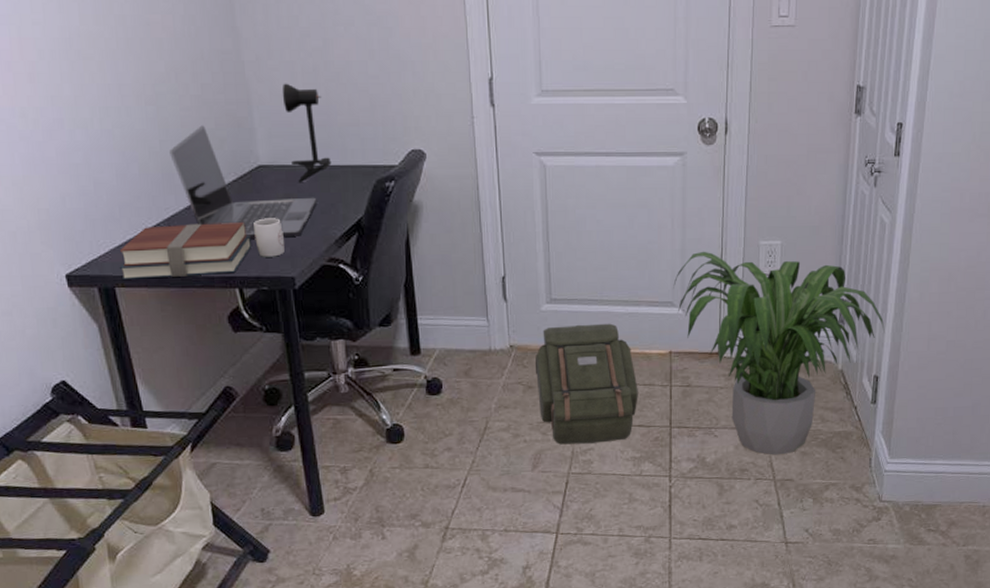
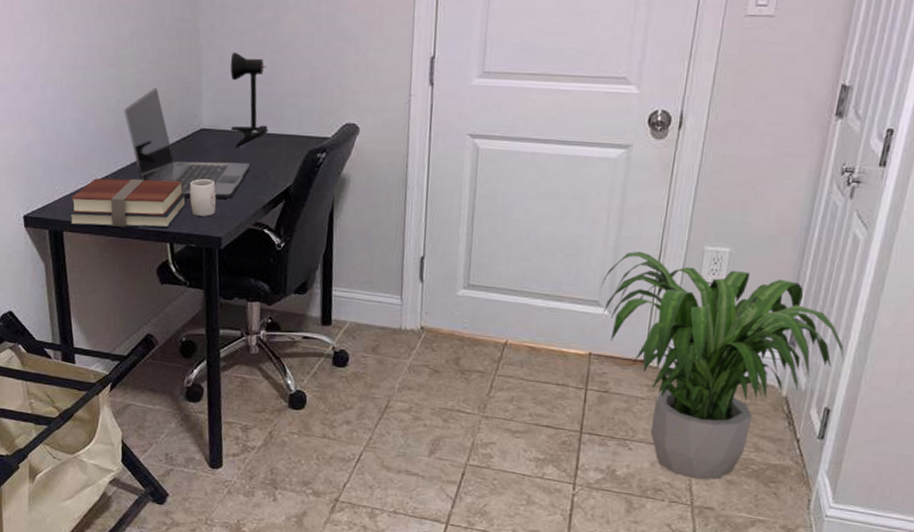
backpack: present [534,323,638,445] -> none [443,313,551,439]

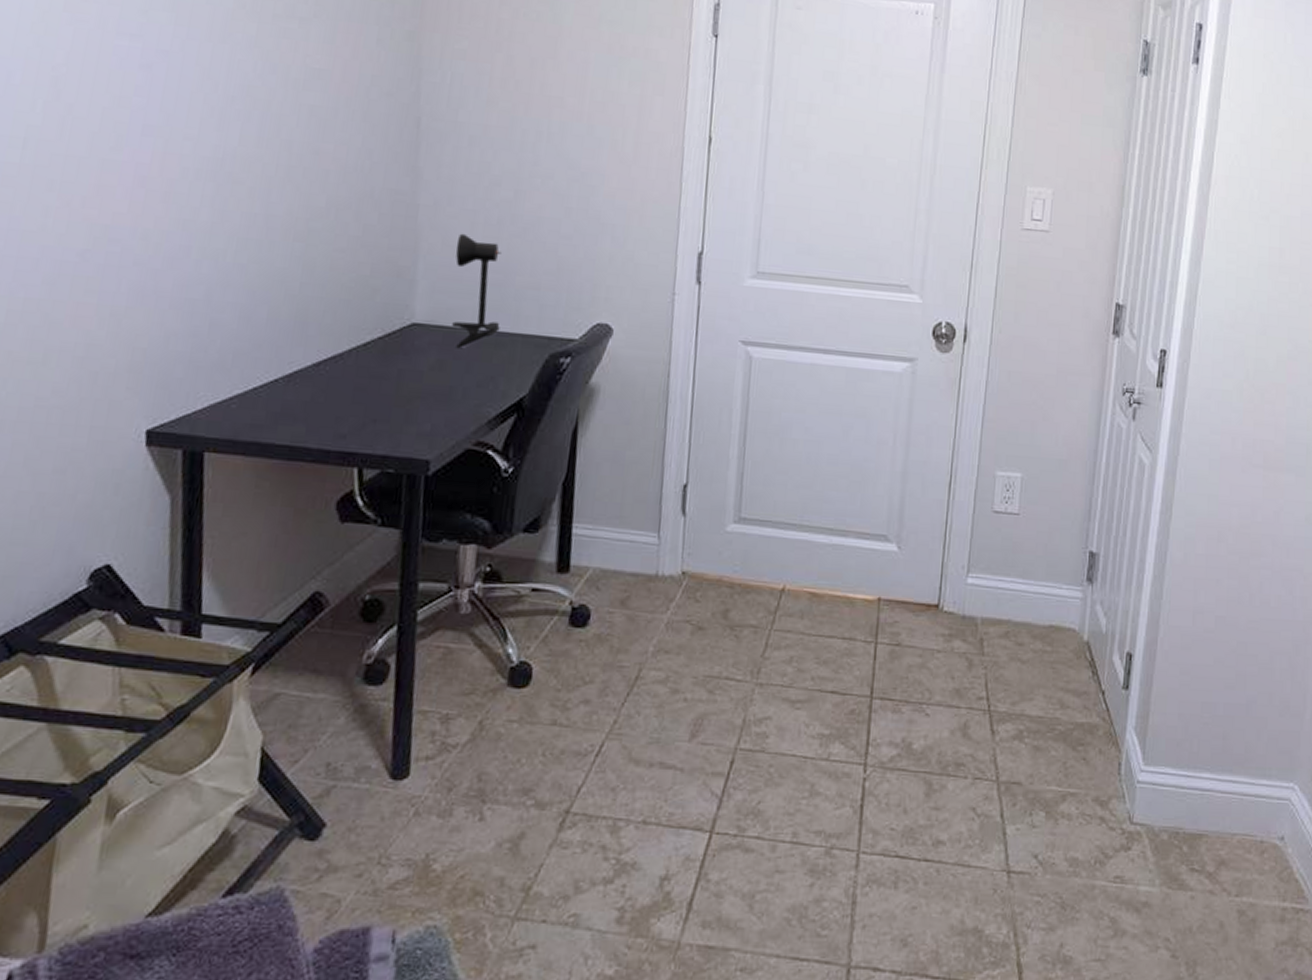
books: present [69,178,187,228] -> none [215,382,387,448]
laptop: present [124,88,251,199] -> none [309,270,475,411]
mug: present [189,179,217,217] -> none [390,385,427,434]
potted plant: present [601,251,845,480] -> none [889,476,1141,748]

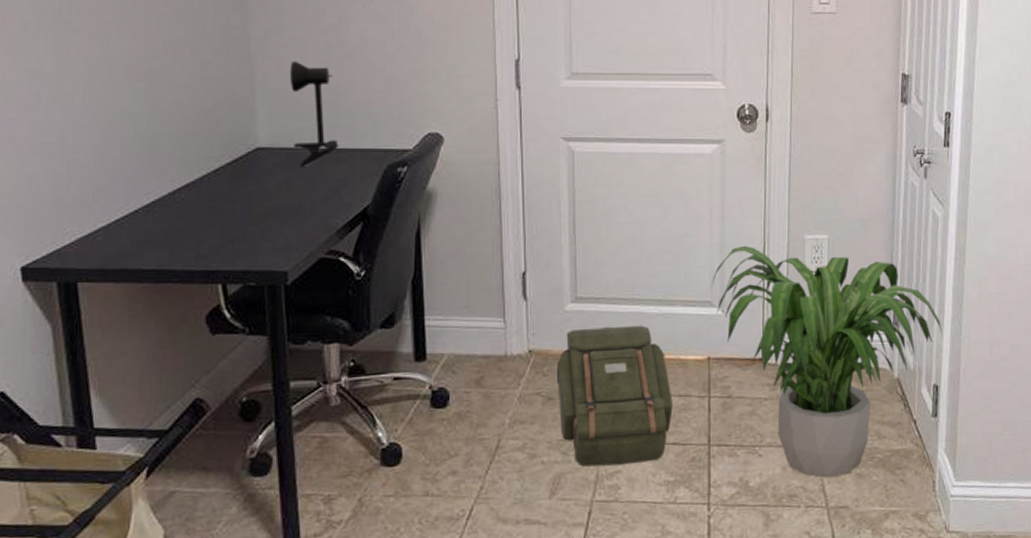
backpack: none [708,552,836,711] -> present [556,325,673,467]
potted plant: none [889,476,1141,748] -> present [712,245,943,478]

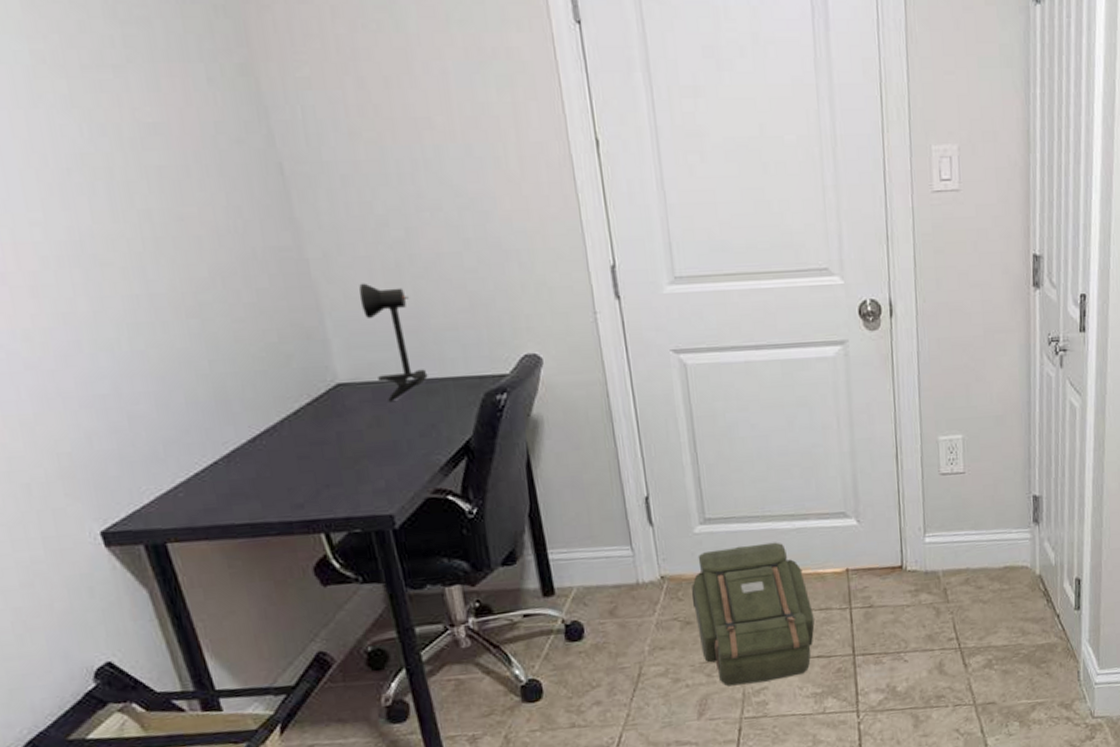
potted plant: present [712,245,943,478] -> none [844,451,1084,677]

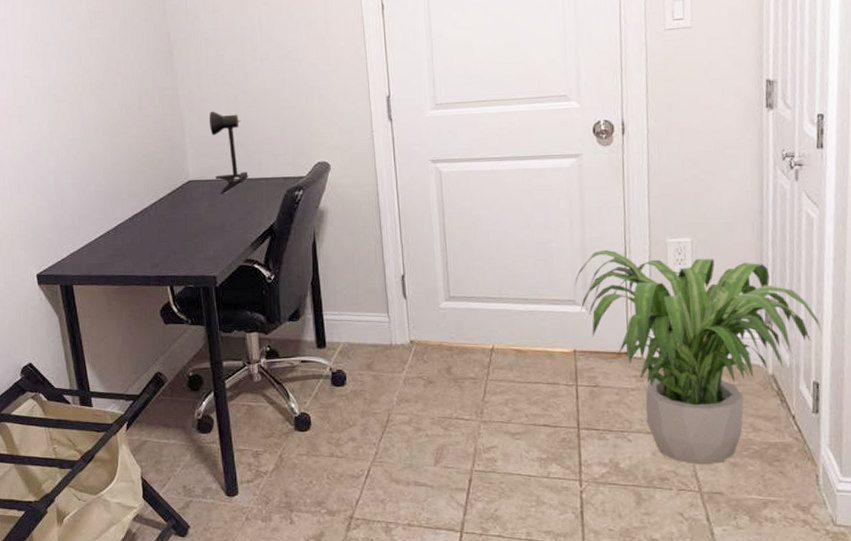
backpack: present [691,542,815,687] -> none [434,321,542,441]
potted plant: none [844,451,1084,677] -> present [574,249,822,465]

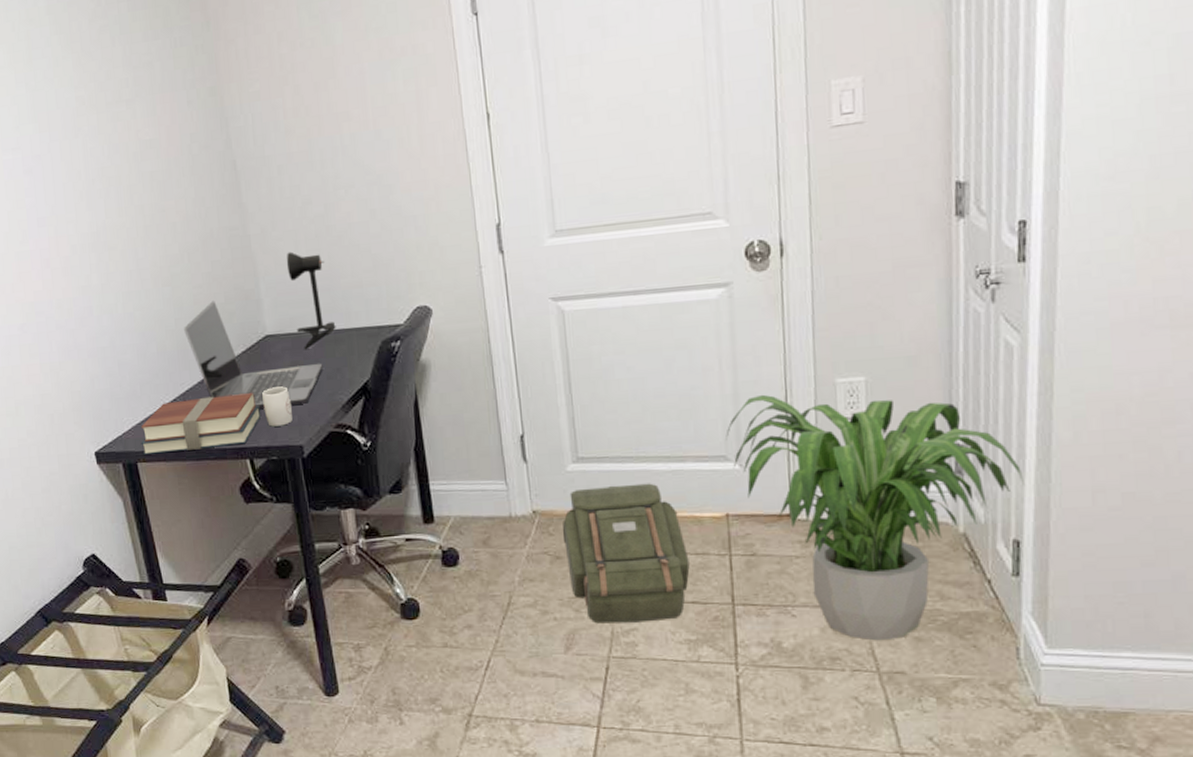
books: none [77,228,182,278] -> present [140,392,262,455]
laptop: none [119,149,236,243] -> present [184,301,323,409]
mug: none [183,225,209,259] -> present [262,386,293,427]
backpack: none [434,321,542,441] -> present [562,483,690,624]

